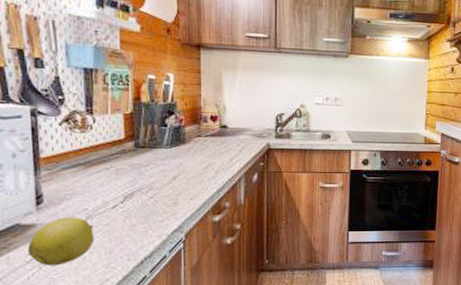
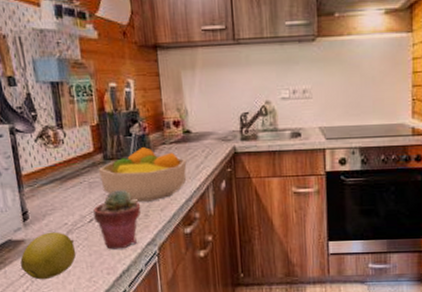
potted succulent: none [118,177,170,236] -> present [93,189,141,250]
fruit bowl: none [127,138,221,190] -> present [98,147,187,202]

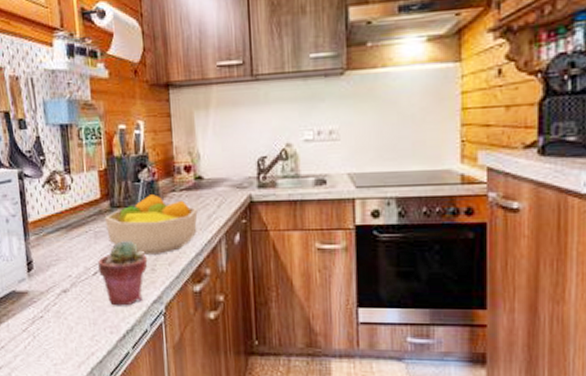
apple: present [20,232,76,280] -> none [23,284,79,336]

